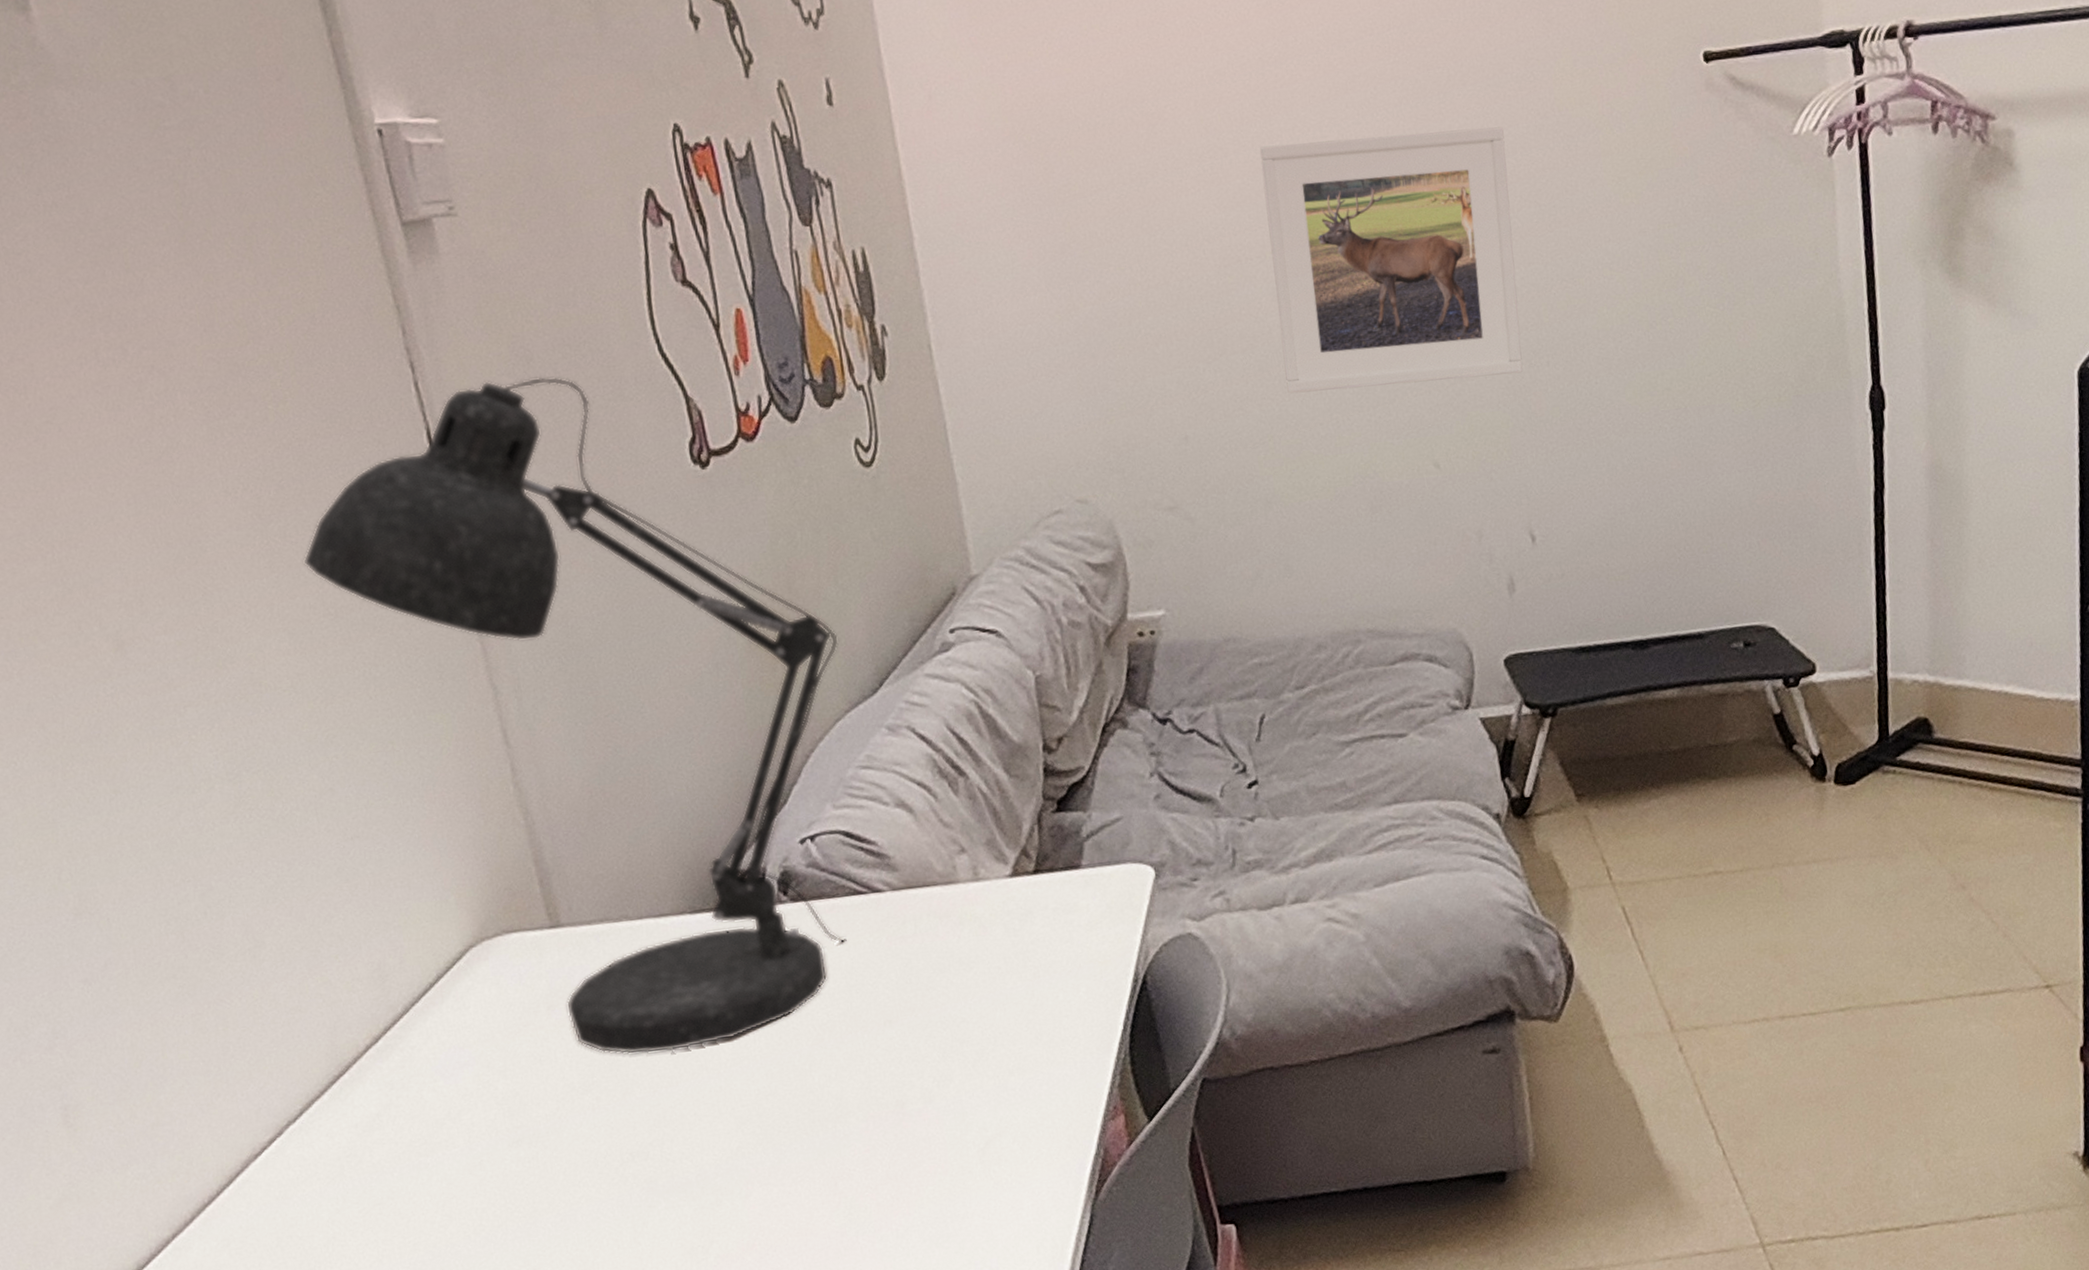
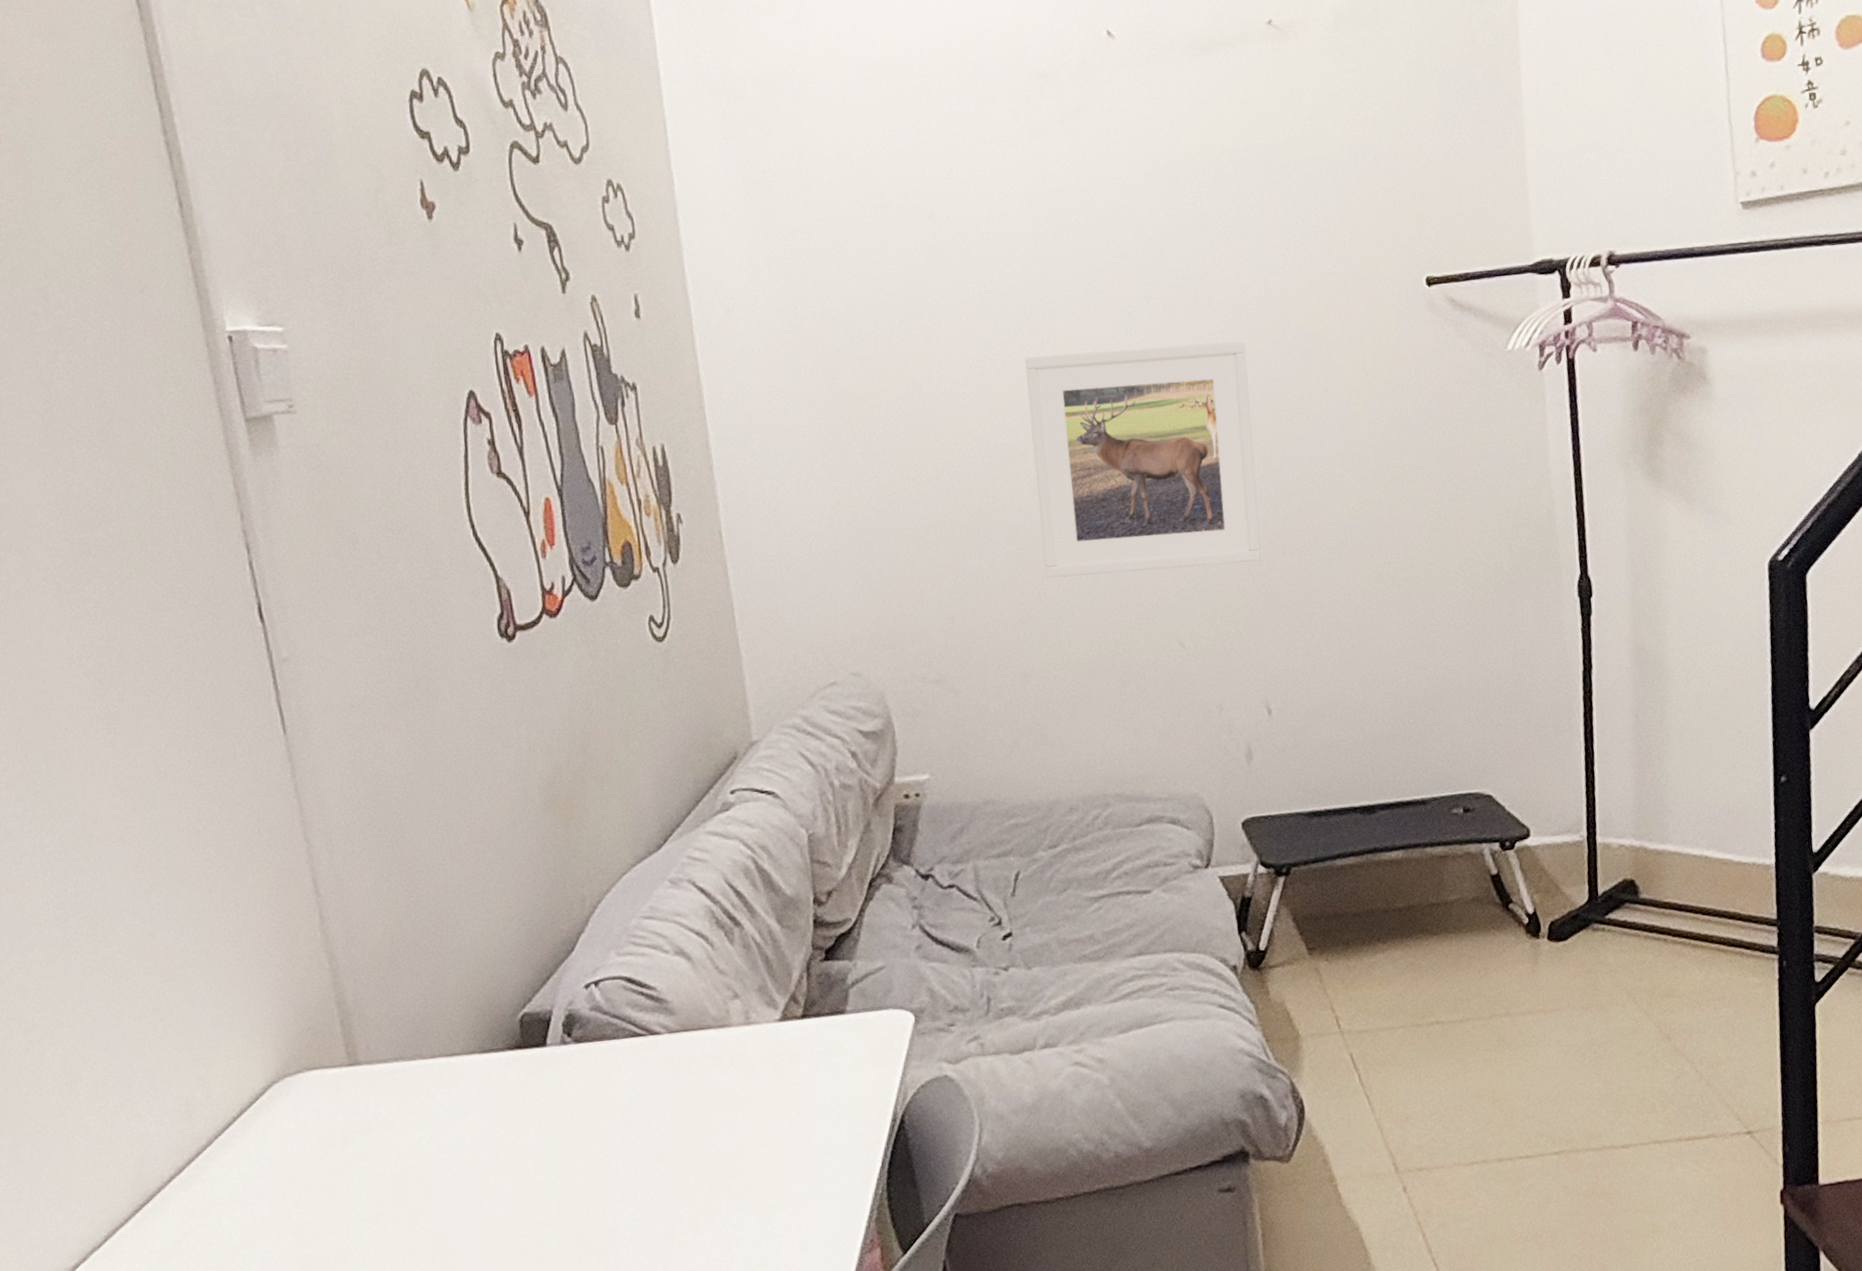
desk lamp: present [303,376,847,1055] -> none [138,558,628,1187]

